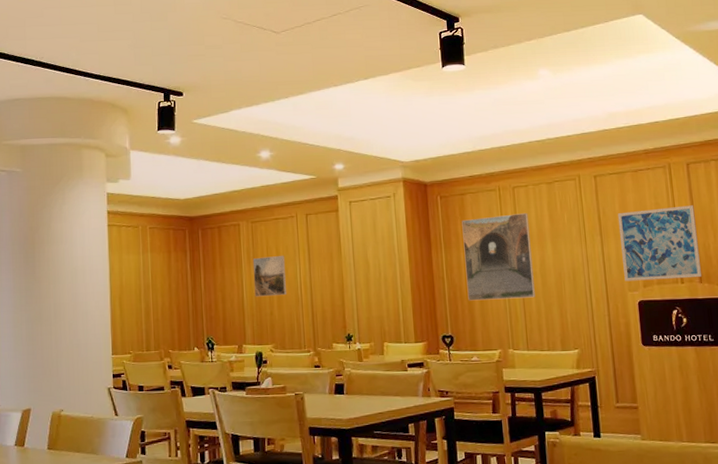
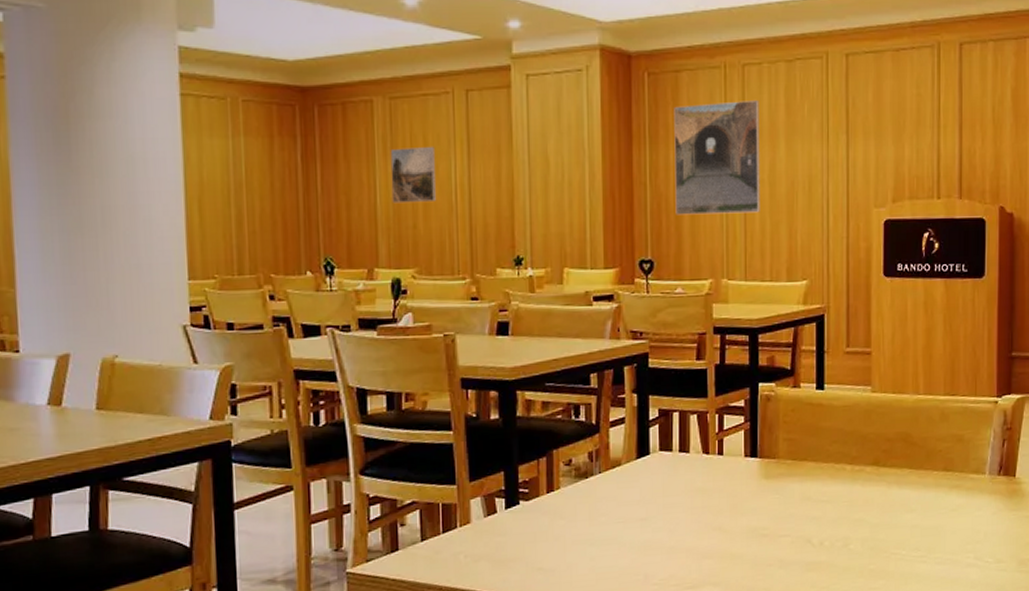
wall art: present [617,205,701,282] -> none [869,98,963,195]

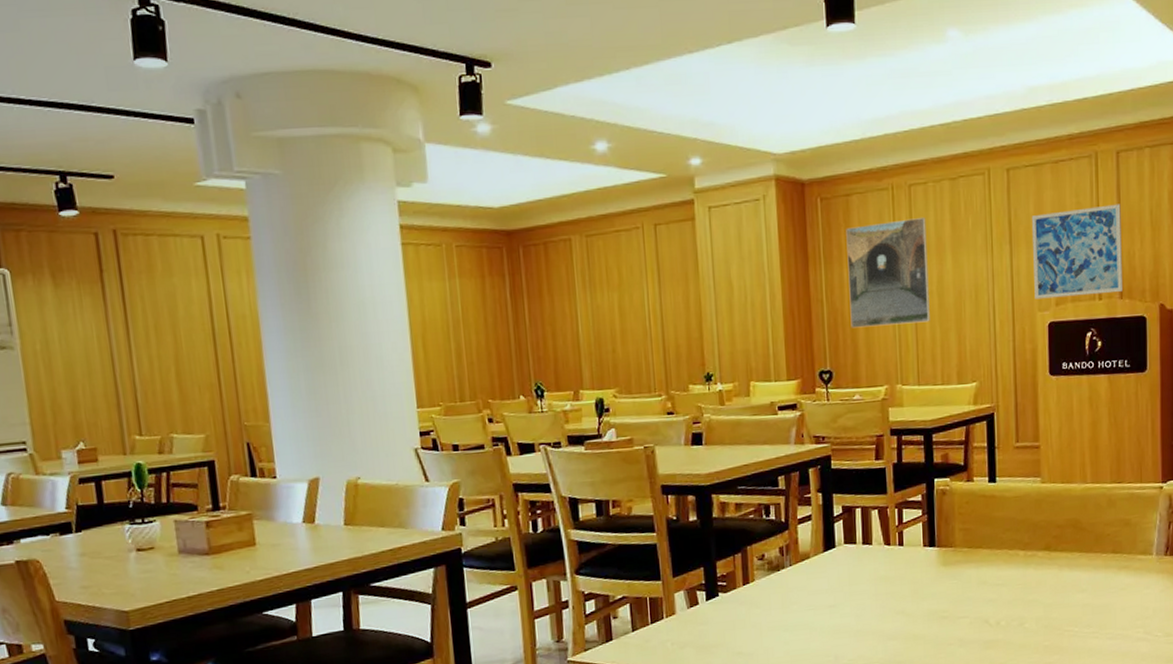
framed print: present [390,146,437,204] -> none [589,277,632,331]
wall art: none [869,98,963,195] -> present [1031,204,1122,300]

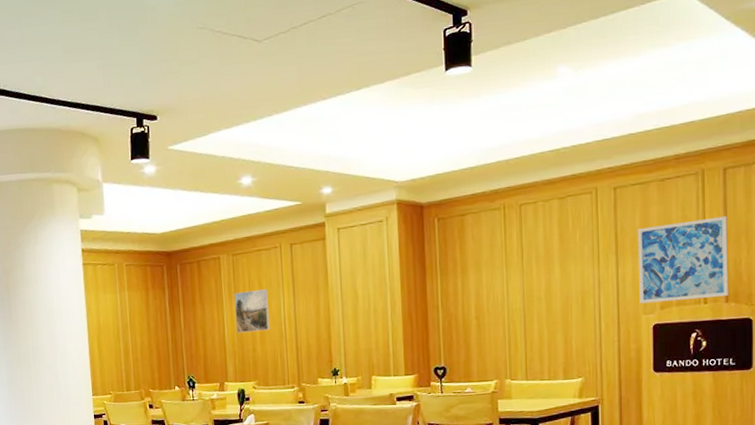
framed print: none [589,277,632,331] -> present [234,288,270,333]
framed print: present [846,218,930,328] -> none [460,233,538,330]

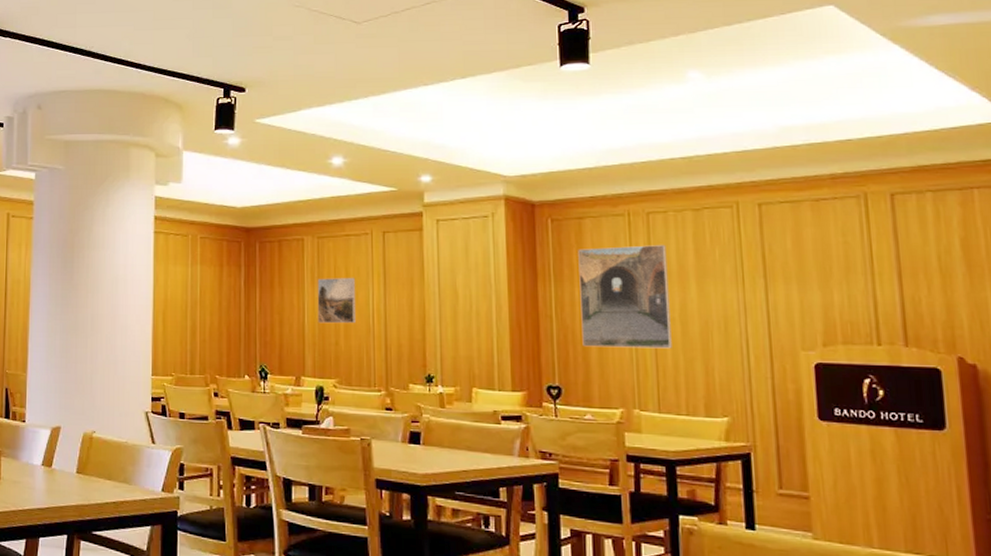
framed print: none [460,233,538,330] -> present [578,245,672,349]
wall art: present [637,216,728,304] -> none [789,247,907,339]

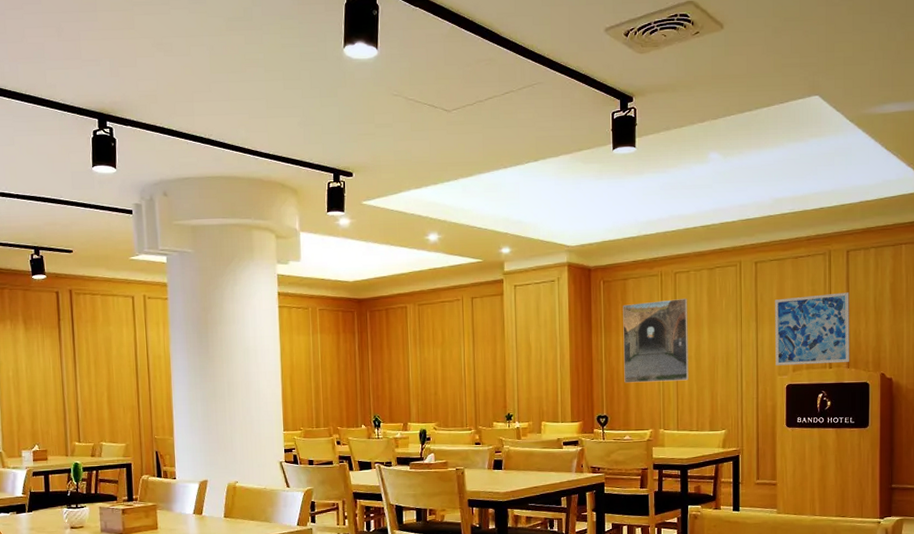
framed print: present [317,277,357,324] -> none [419,337,451,378]
wall art: none [789,247,907,339] -> present [774,292,849,366]

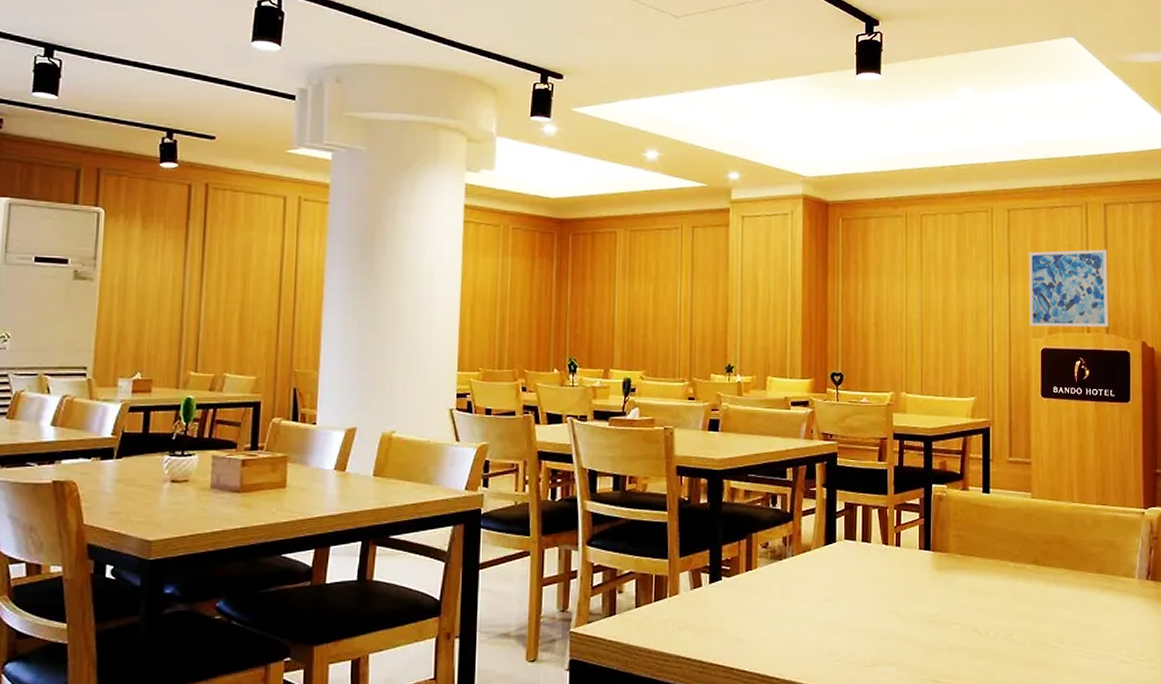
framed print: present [623,299,689,383] -> none [862,244,935,338]

